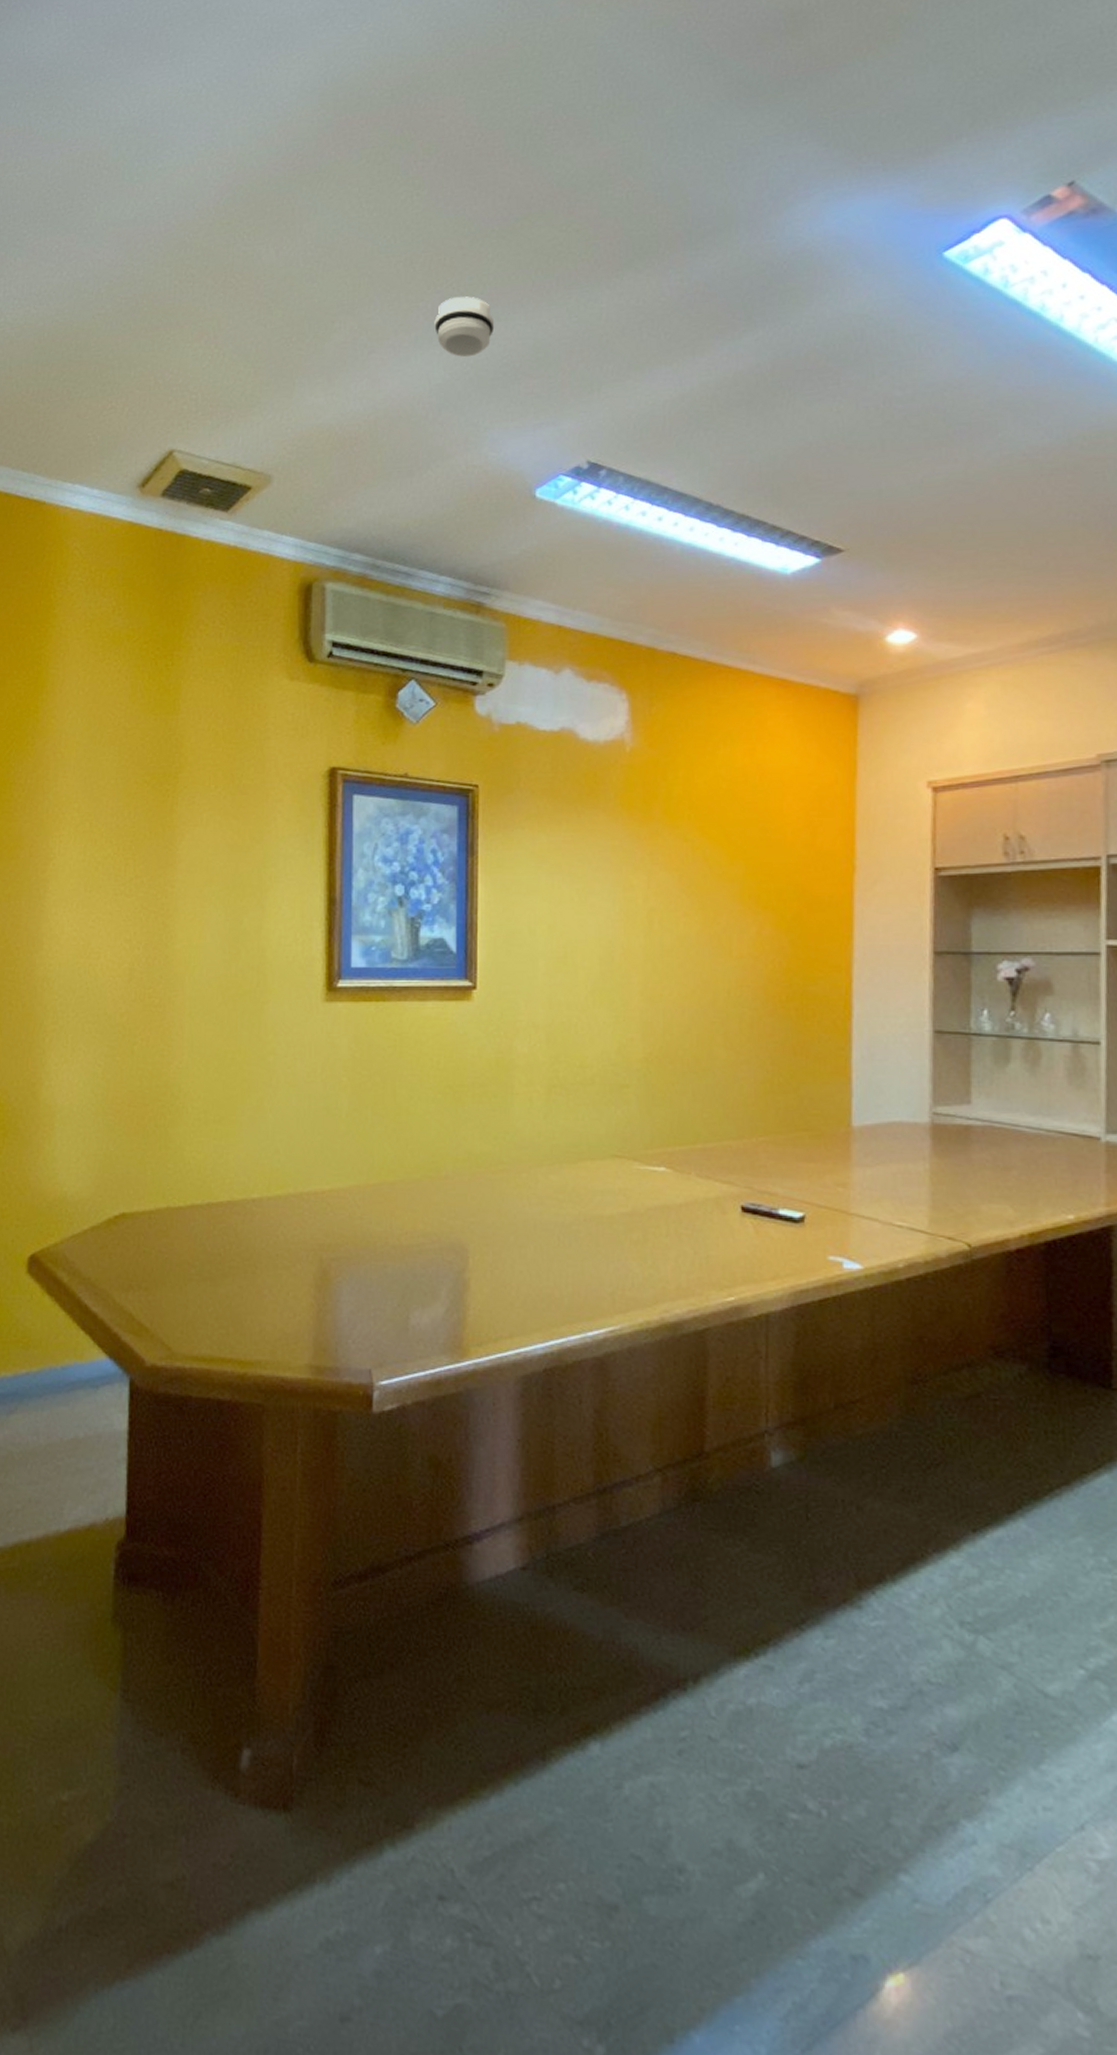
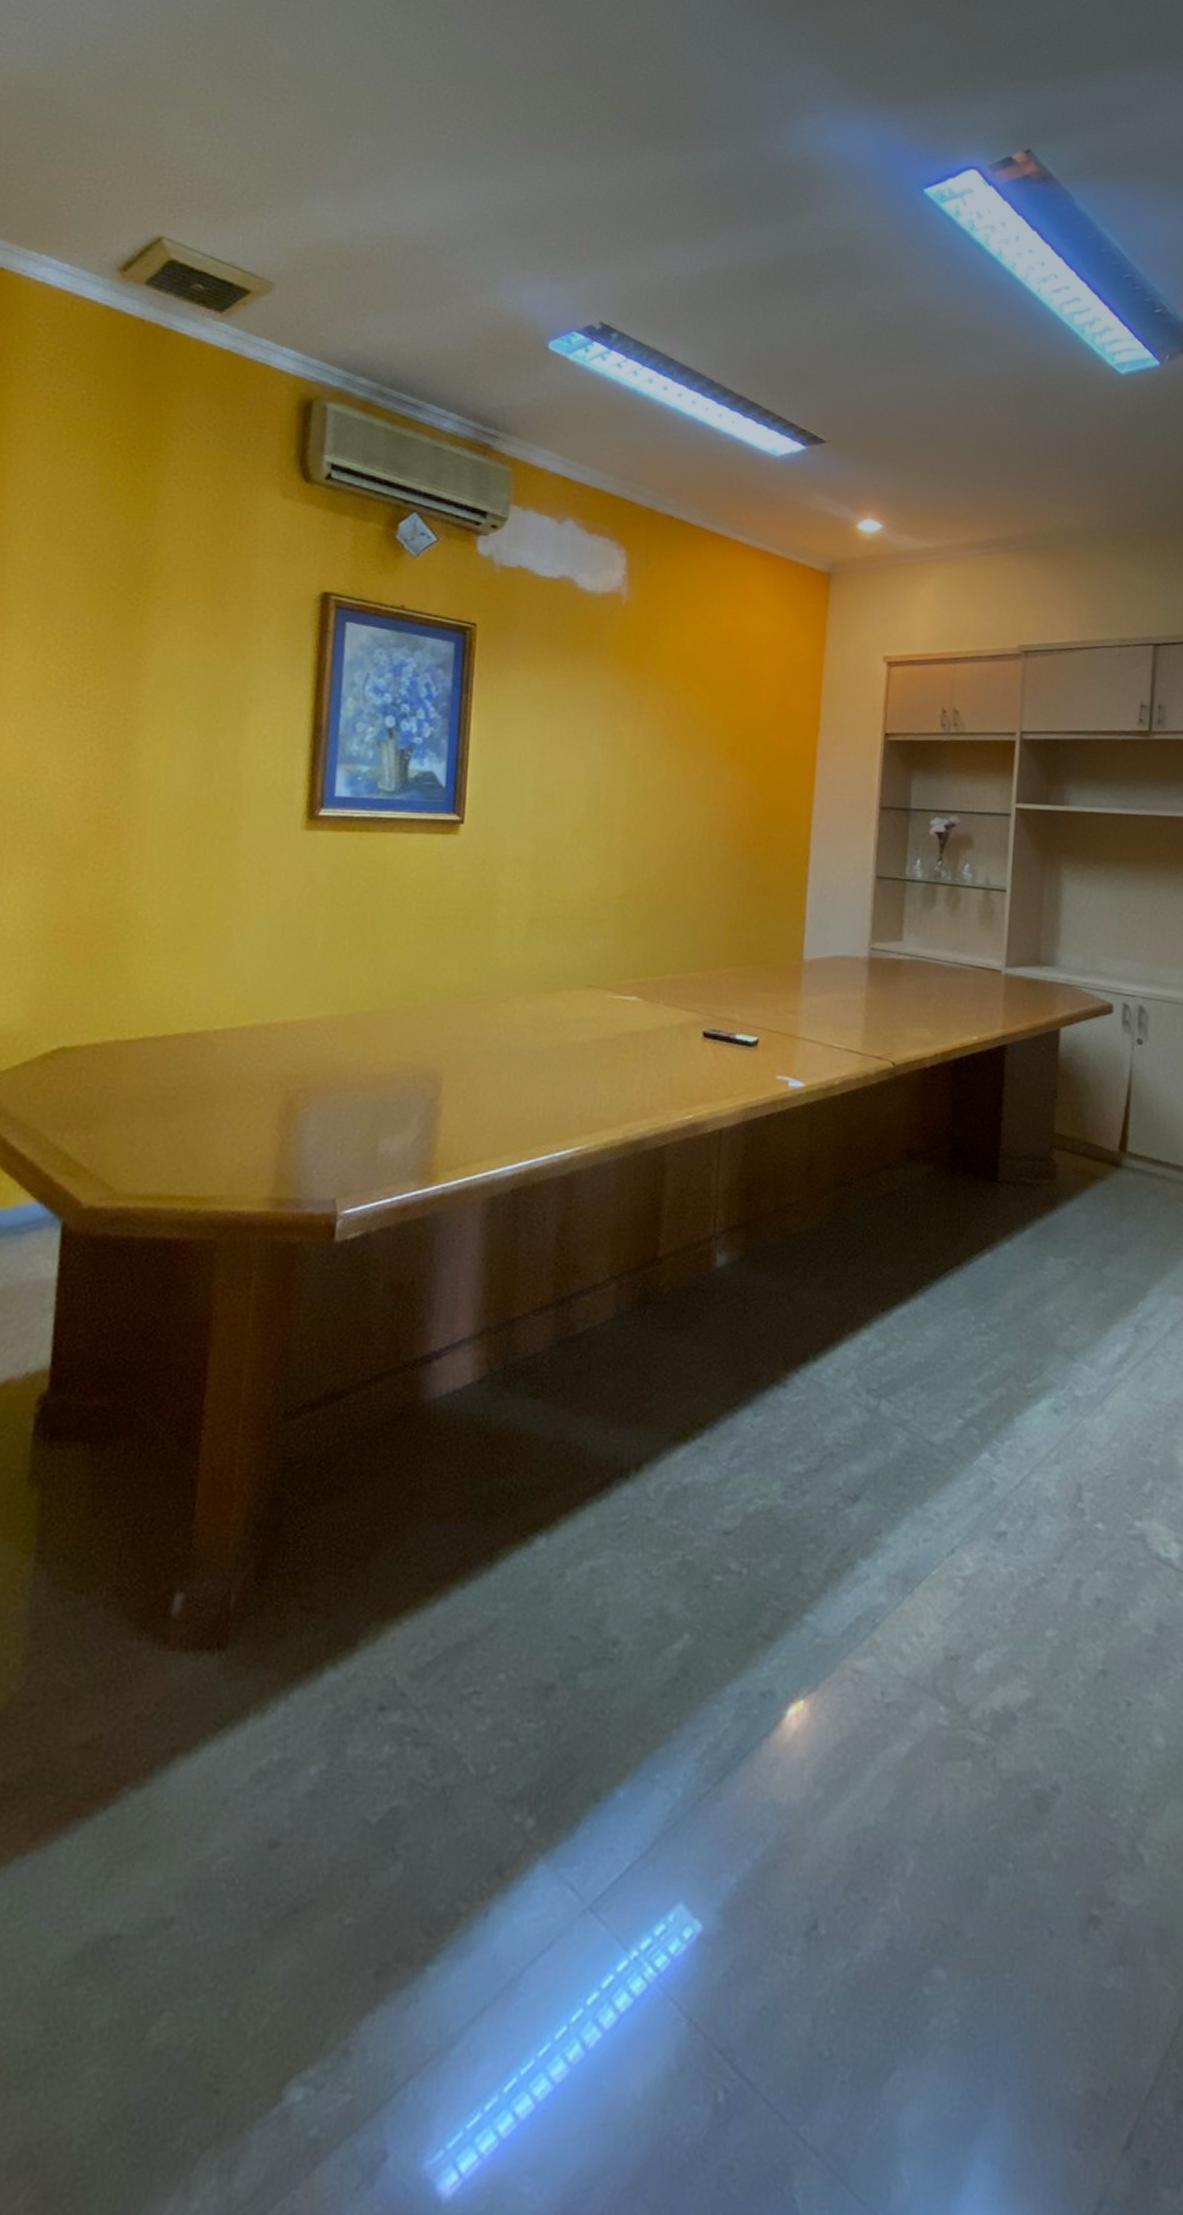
smoke detector: present [434,296,495,358] -> none [456,136,517,200]

